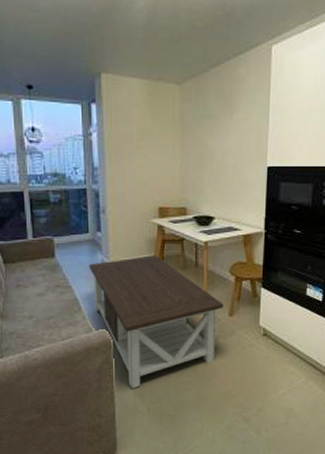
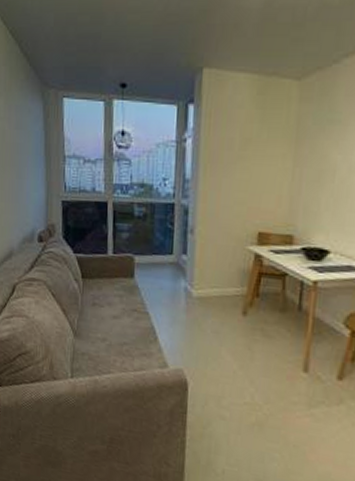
coffee table: present [89,255,224,388] -> none [170,289,332,443]

